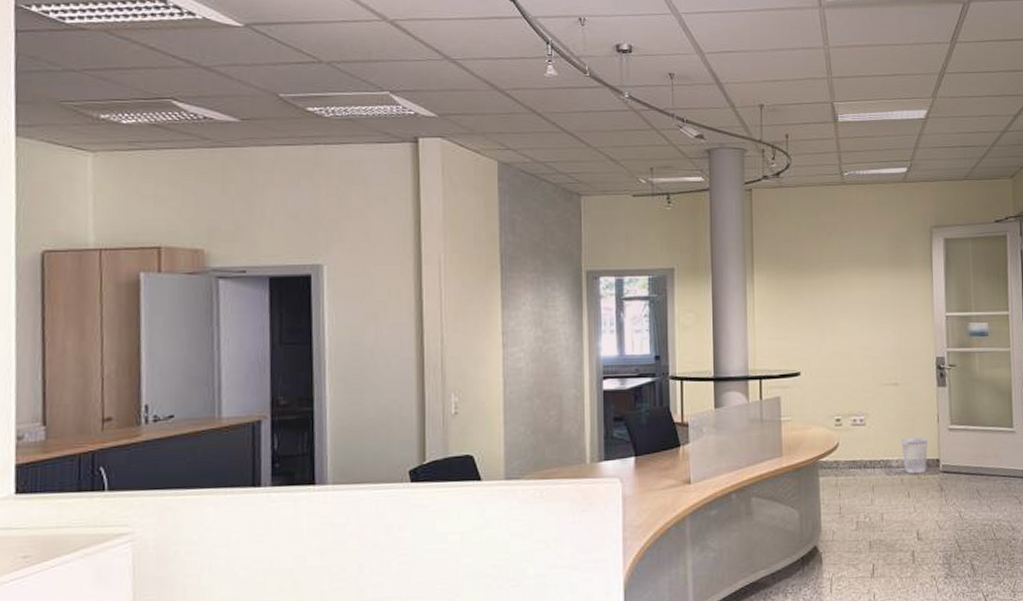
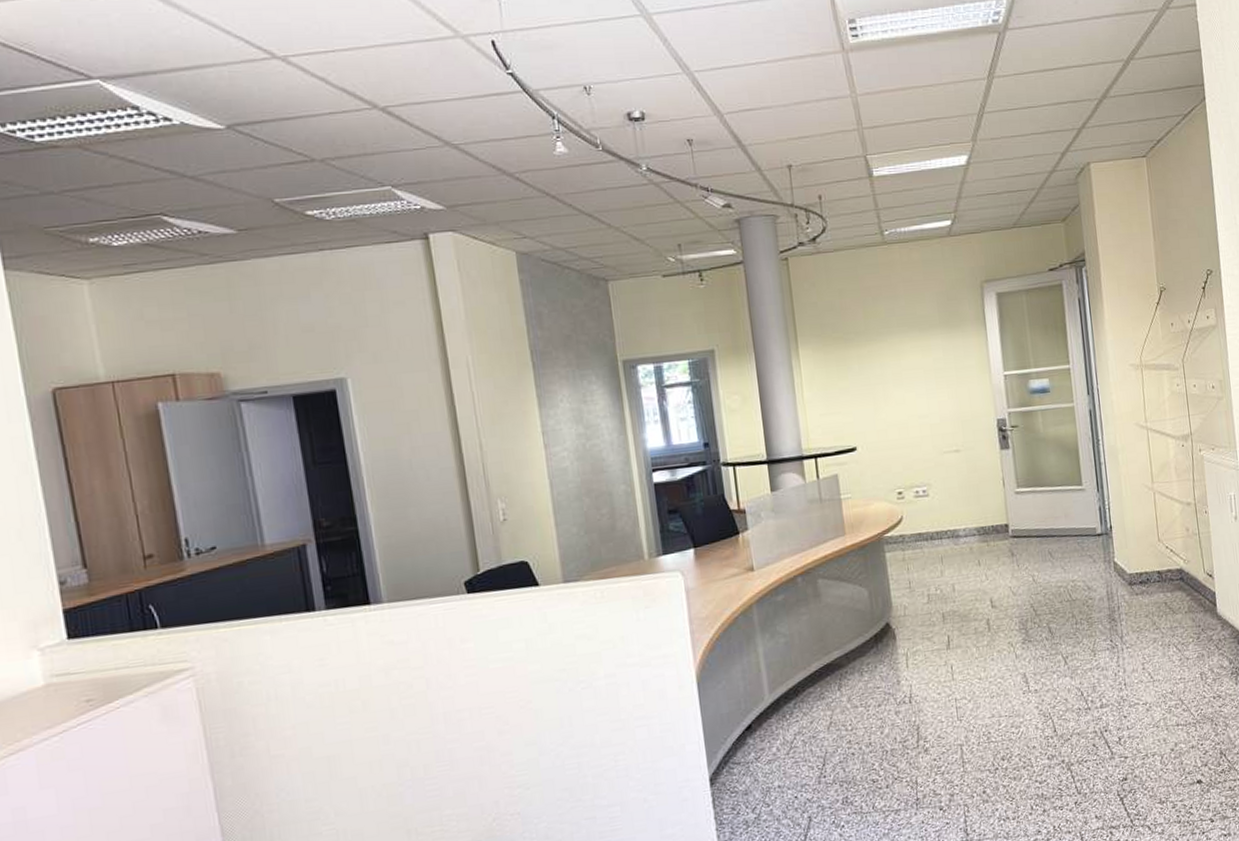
wastebasket: present [901,437,928,474] -> none [967,503,996,542]

